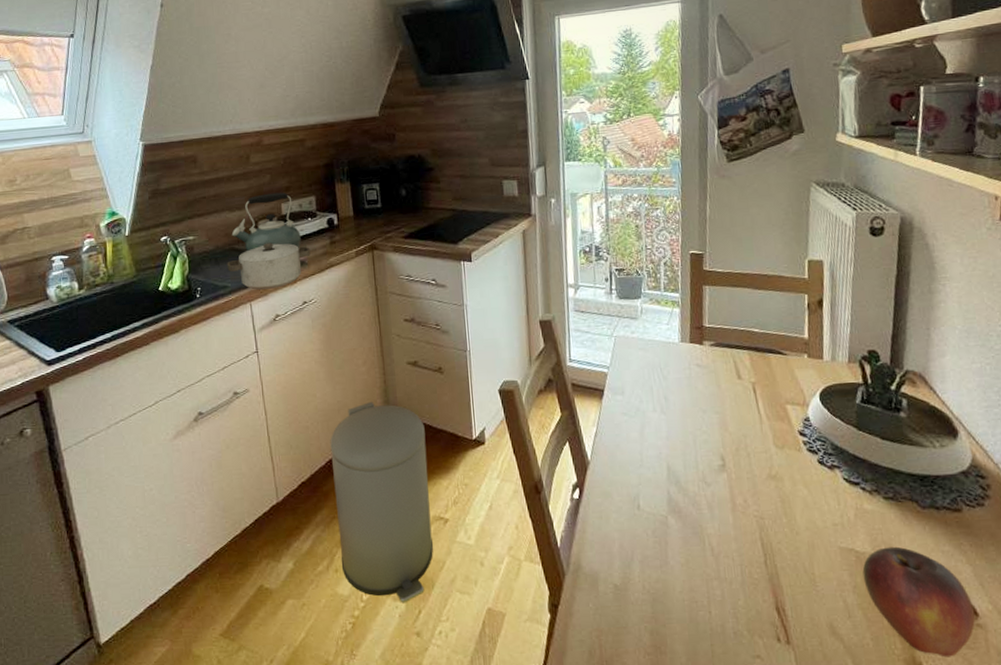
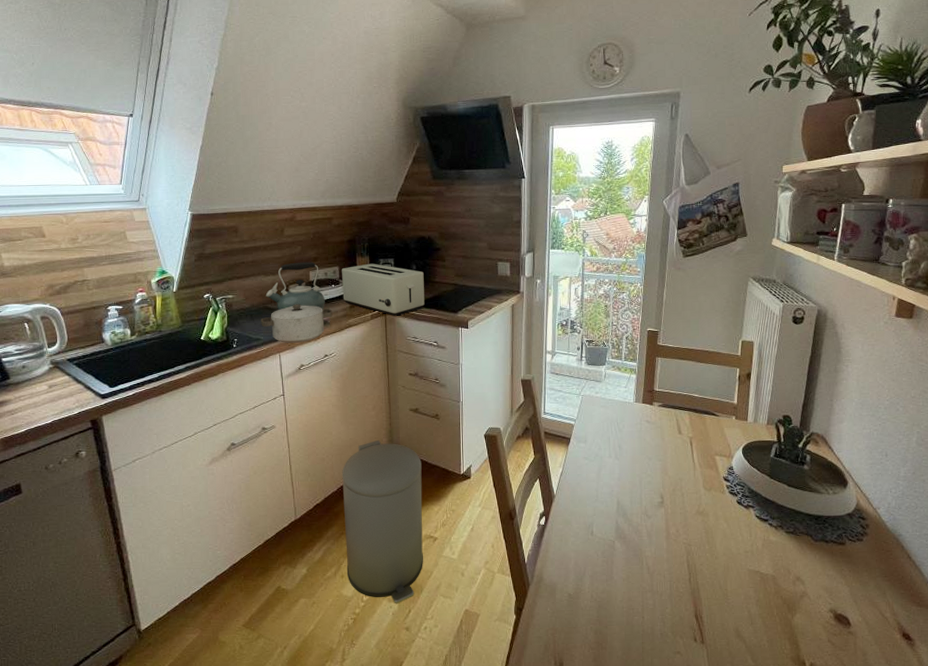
toaster: none [318,190,418,251] -> present [341,263,425,316]
fruit: present [862,546,975,658] -> none [765,570,848,657]

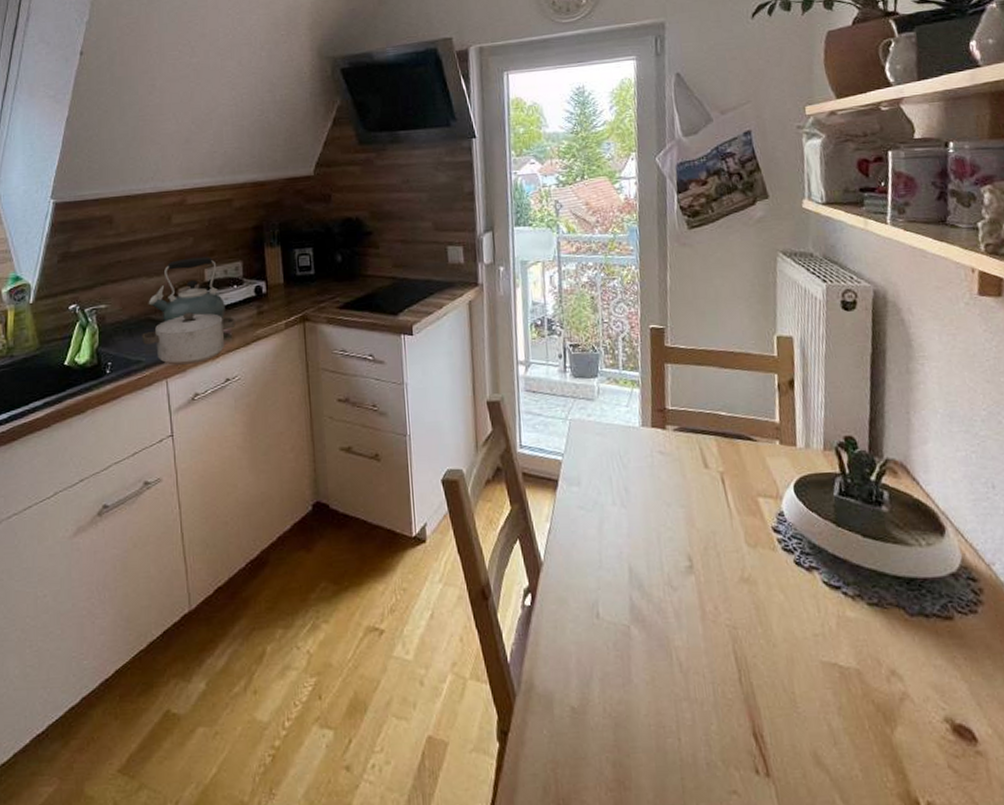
toaster: present [341,263,425,316] -> none [245,255,355,323]
pedal bin: present [342,439,423,604] -> none [251,492,366,731]

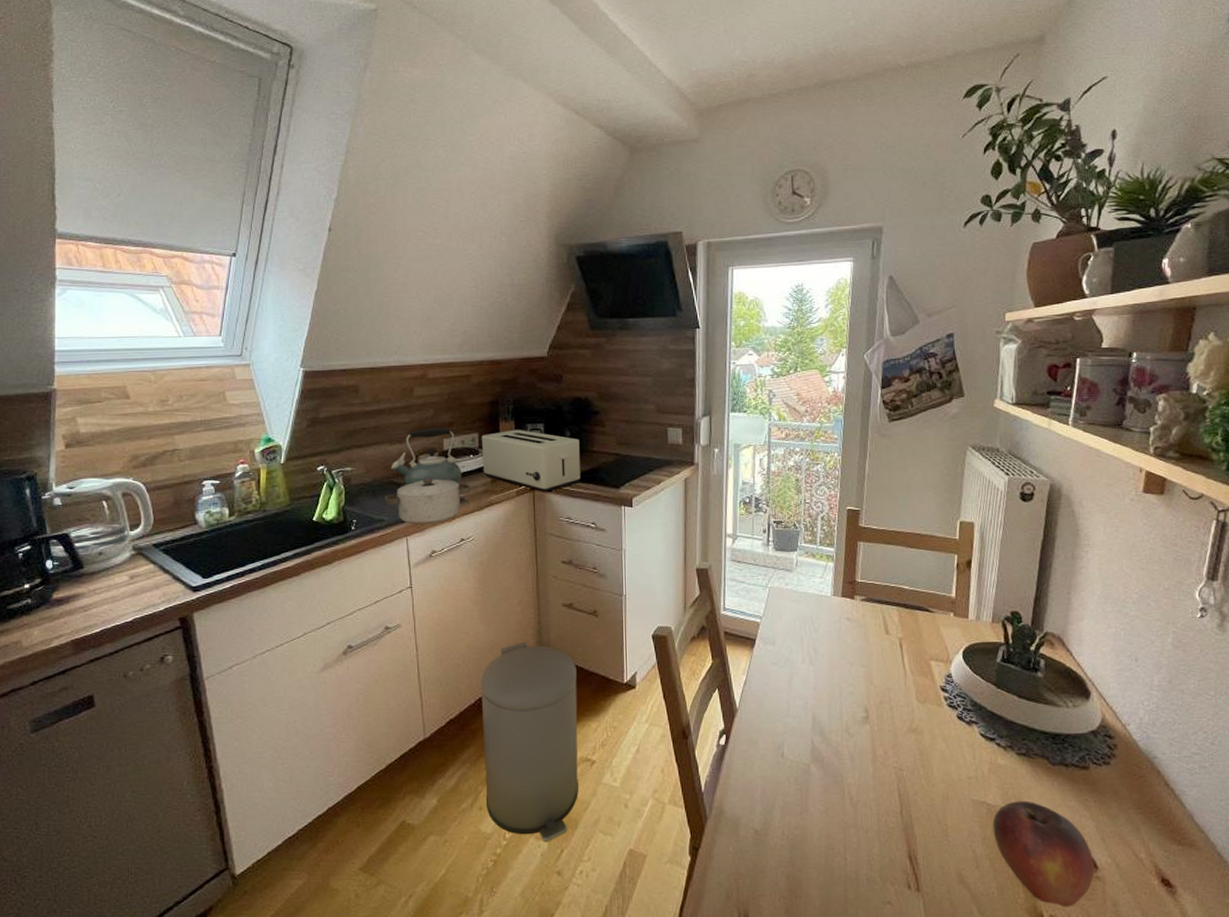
toaster: none [245,255,355,323] -> present [481,429,580,492]
pedal bin: none [251,492,366,731] -> present [481,641,578,842]
fruit: none [847,660,975,791] -> present [992,800,1094,907]

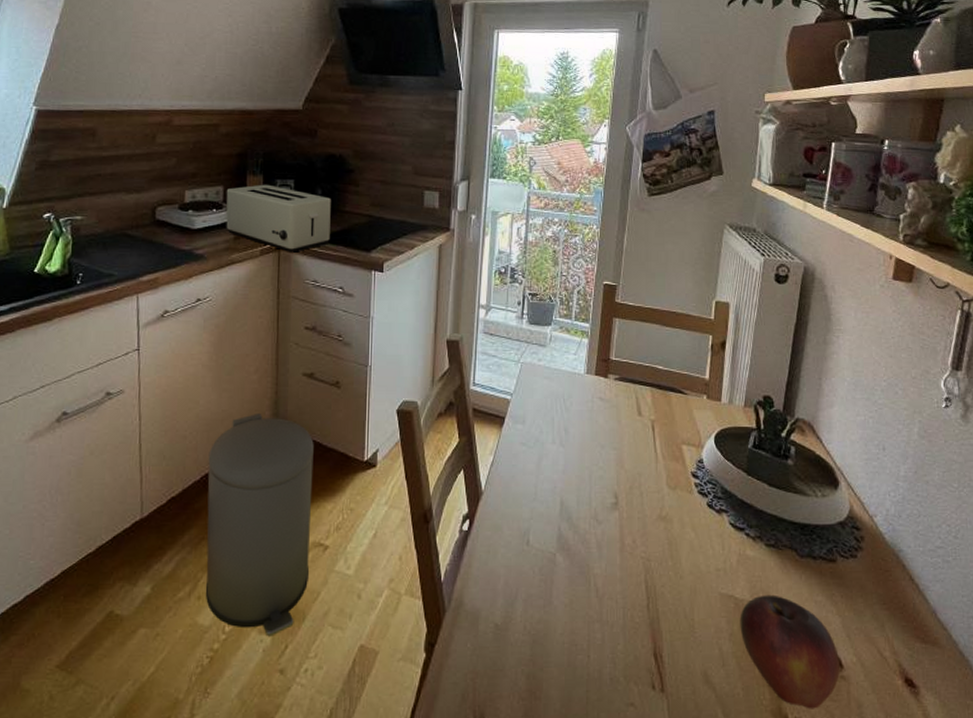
cooking pot: present [385,478,471,526] -> none [116,231,211,283]
kettle: present [390,427,462,486] -> none [125,178,203,241]

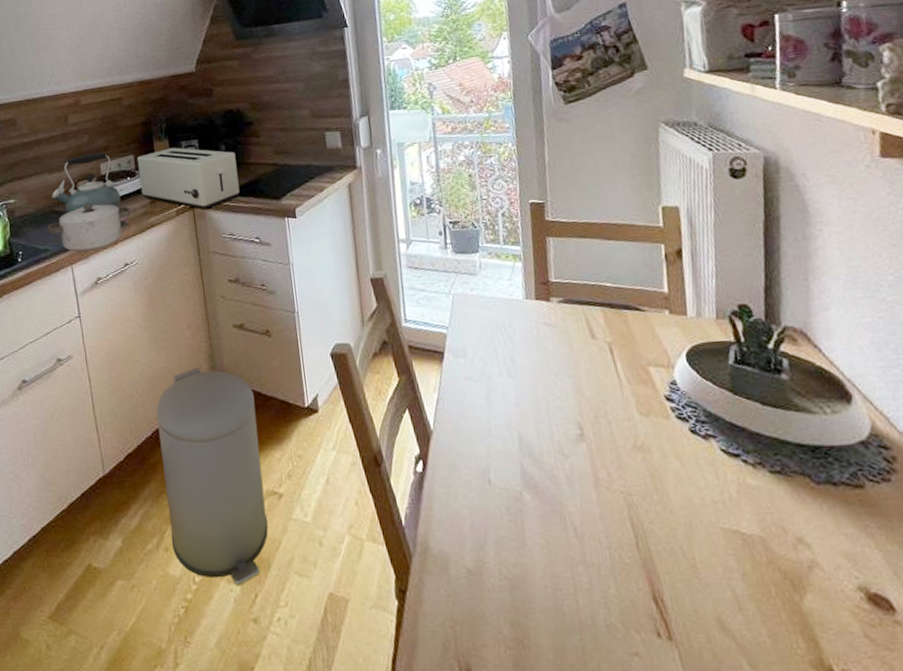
cooking pot: none [116,231,211,283] -> present [47,203,131,253]
kettle: none [125,178,203,241] -> present [51,152,121,214]
fruit: present [740,594,839,709] -> none [751,528,893,660]

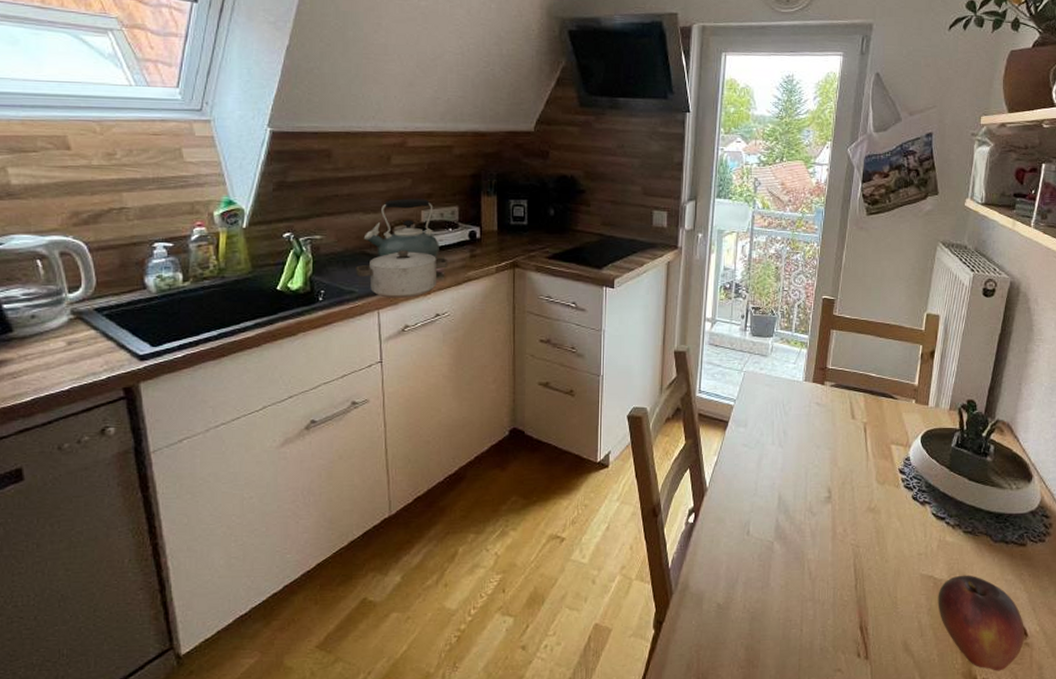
toaster: present [136,147,240,210] -> none [461,204,563,270]
pedal bin: present [156,366,268,586] -> none [451,419,550,618]
fruit: none [751,528,893,660] -> present [937,575,1024,671]

